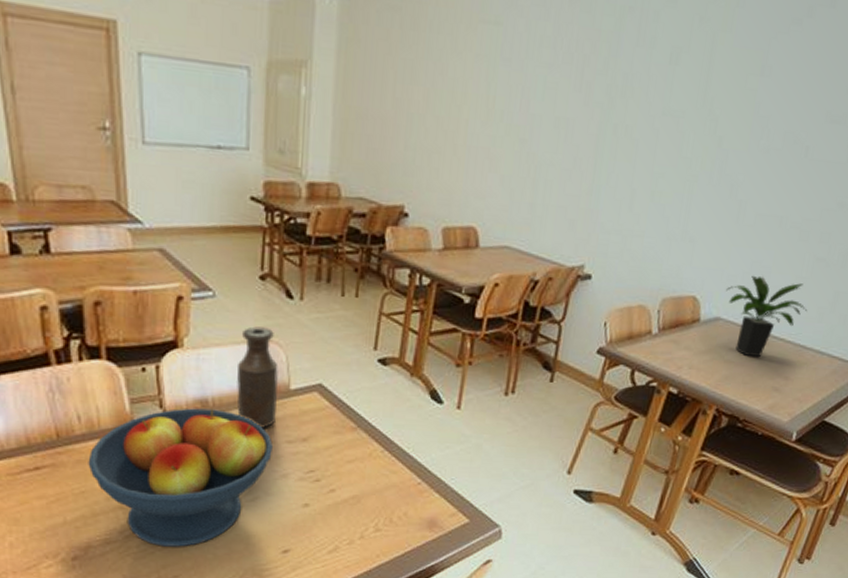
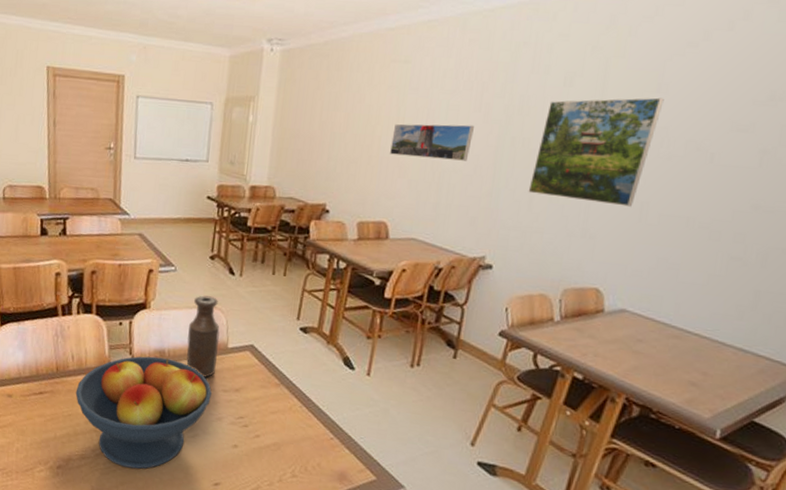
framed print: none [479,104,574,152] -> present [390,123,474,161]
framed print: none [629,81,767,206] -> present [528,97,664,207]
potted plant: present [726,275,808,358] -> none [631,271,725,351]

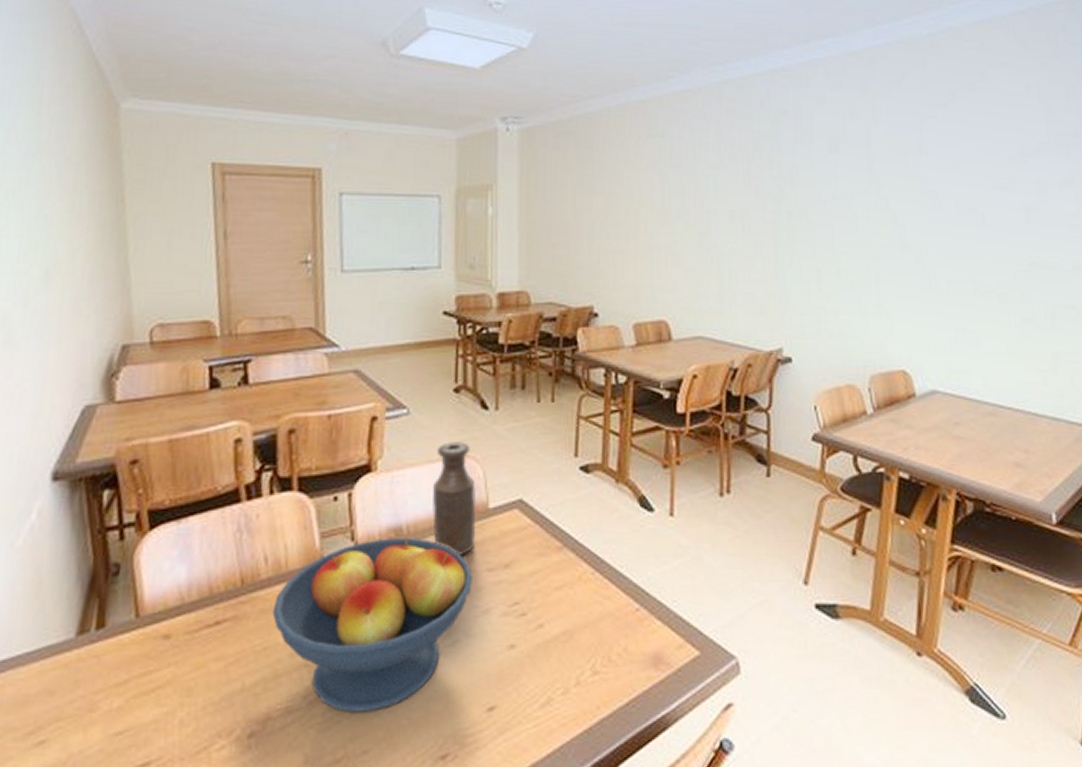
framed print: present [390,123,474,161] -> none [659,201,747,242]
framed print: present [528,97,664,207] -> none [814,160,928,276]

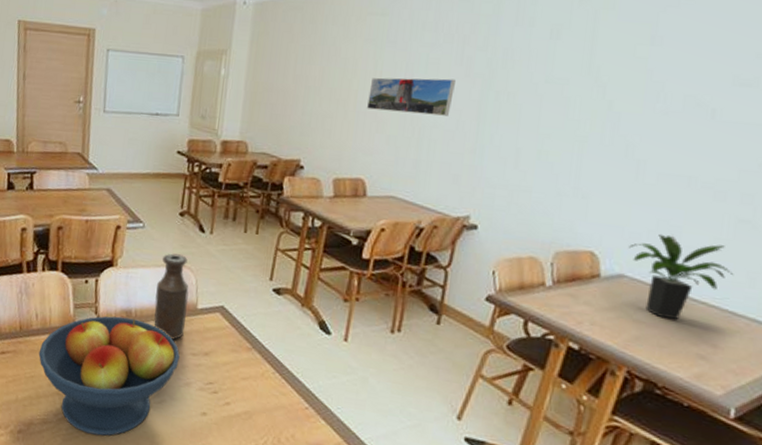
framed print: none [659,201,747,242] -> present [367,77,455,116]
potted plant: none [936,343,1029,431] -> present [629,234,734,321]

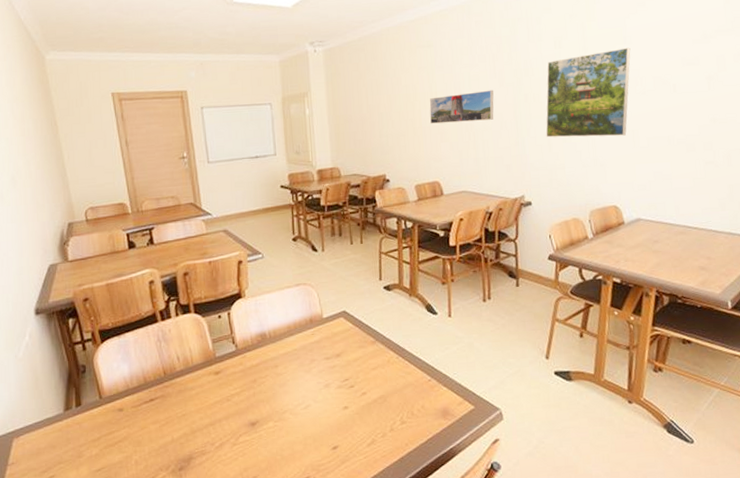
fruit bowl: present [38,316,180,436] -> none [186,340,316,453]
bottle: present [154,253,189,340] -> none [284,274,315,350]
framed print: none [514,50,659,165] -> present [545,47,631,138]
potted plant: present [629,234,734,321] -> none [639,182,711,245]

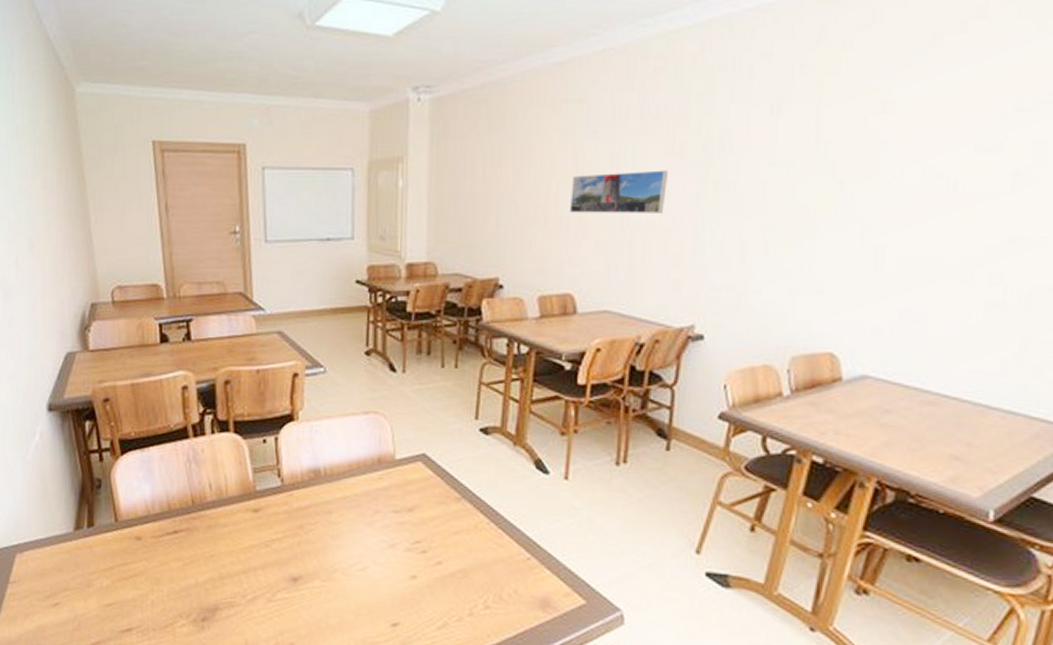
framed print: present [545,47,631,138] -> none [739,119,892,252]

